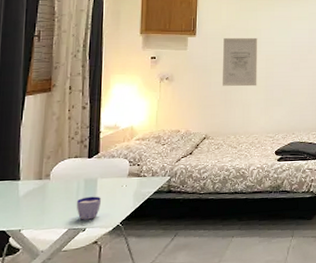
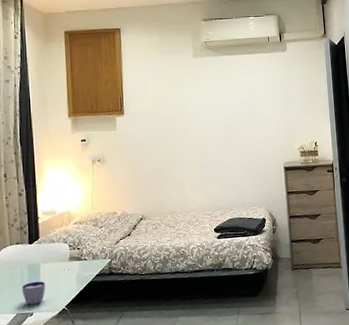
wall art: present [223,37,258,87] -> none [152,113,191,165]

